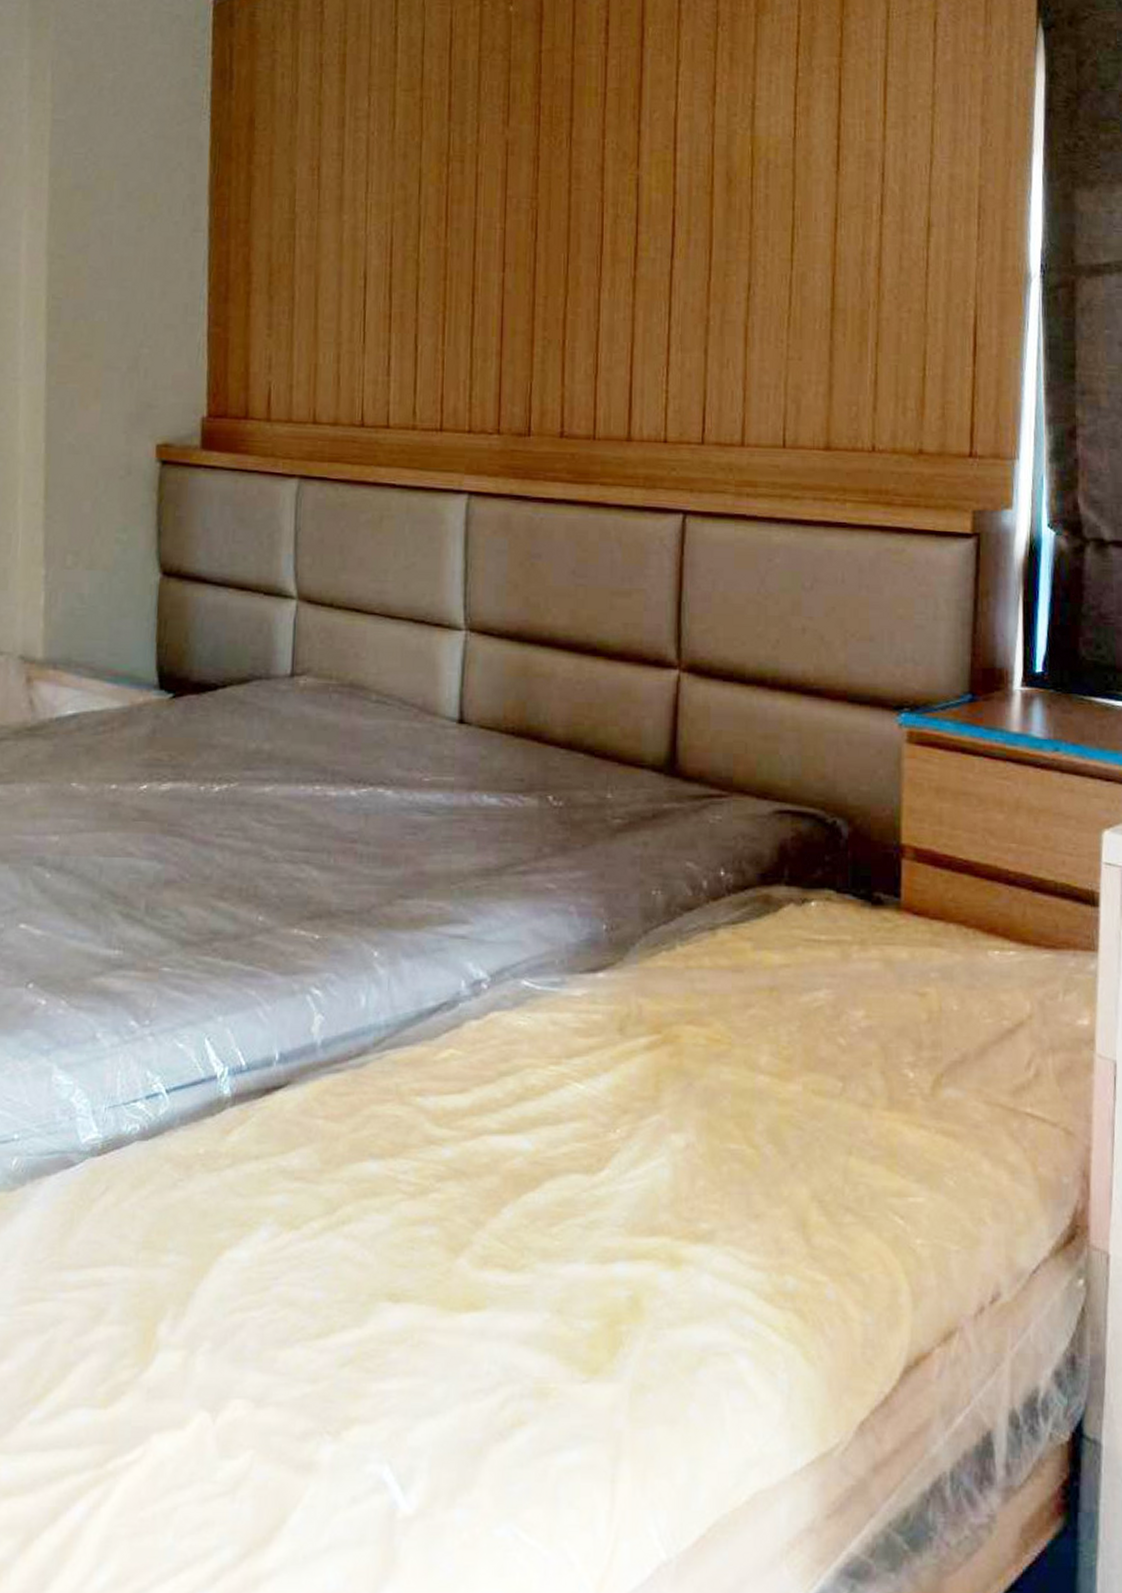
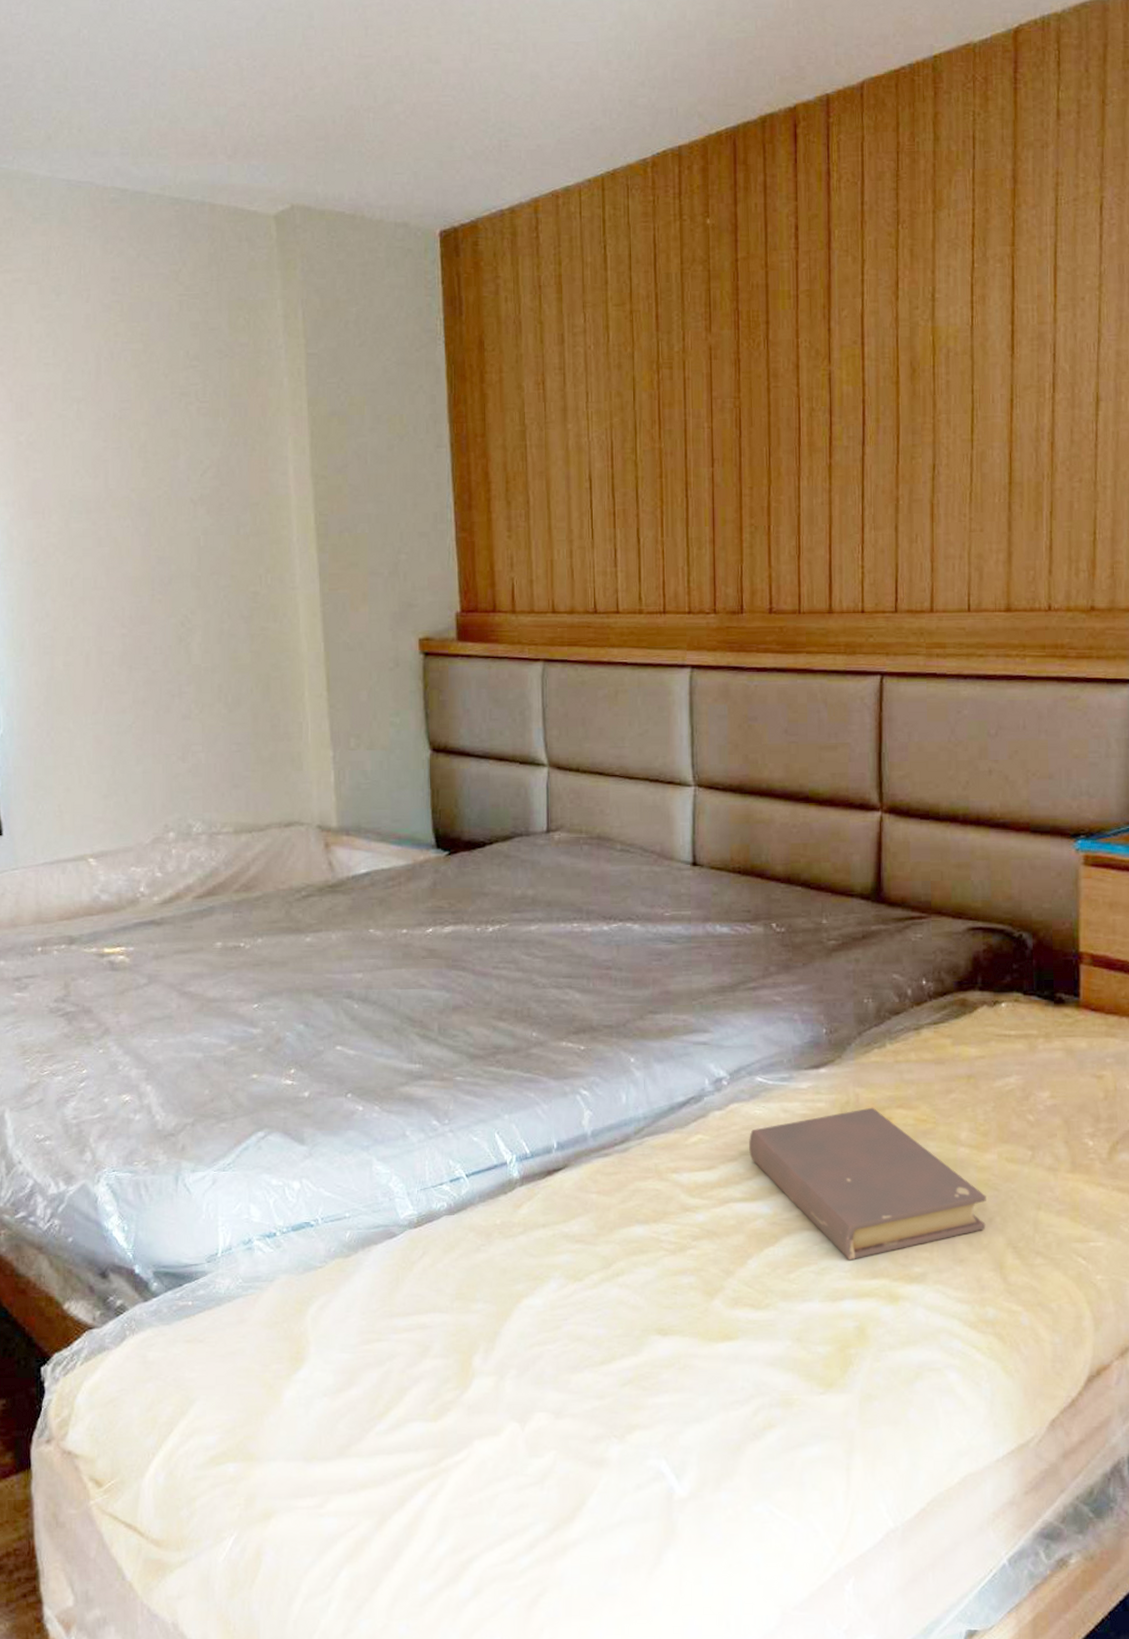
book: none [509,1022,788,1212] -> present [749,1107,986,1261]

